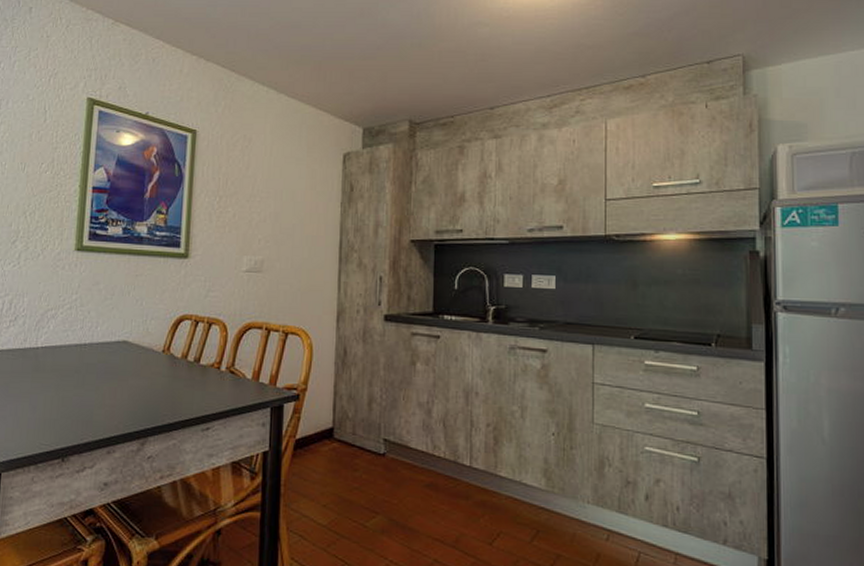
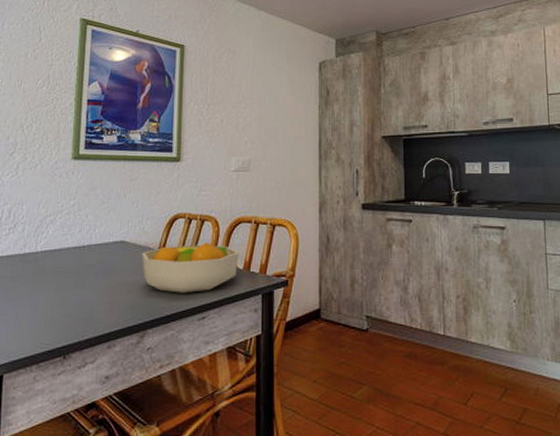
fruit bowl: none [144,347,248,401] -> present [141,241,239,293]

